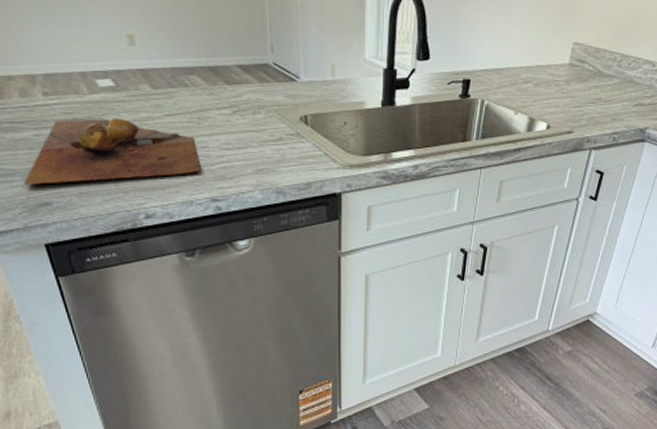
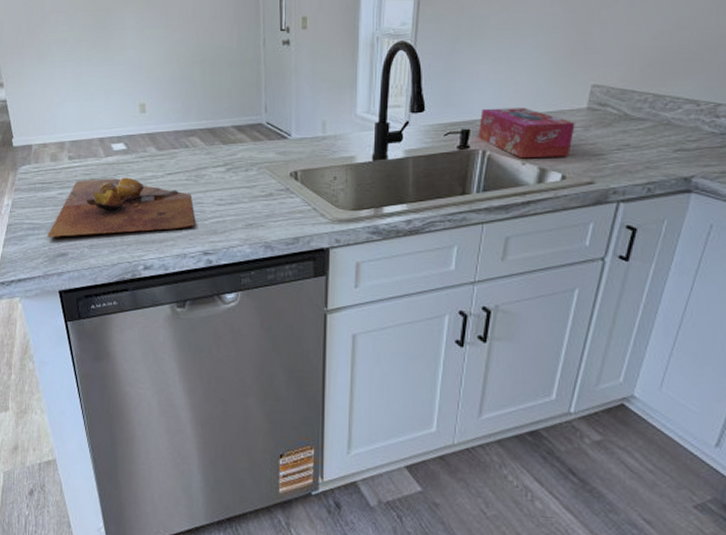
tissue box: none [477,59,559,109] -> present [477,108,575,159]

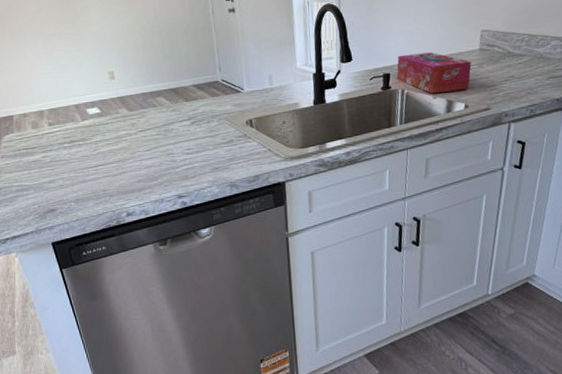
cutting board: present [48,177,195,237] -> none [36,137,168,196]

